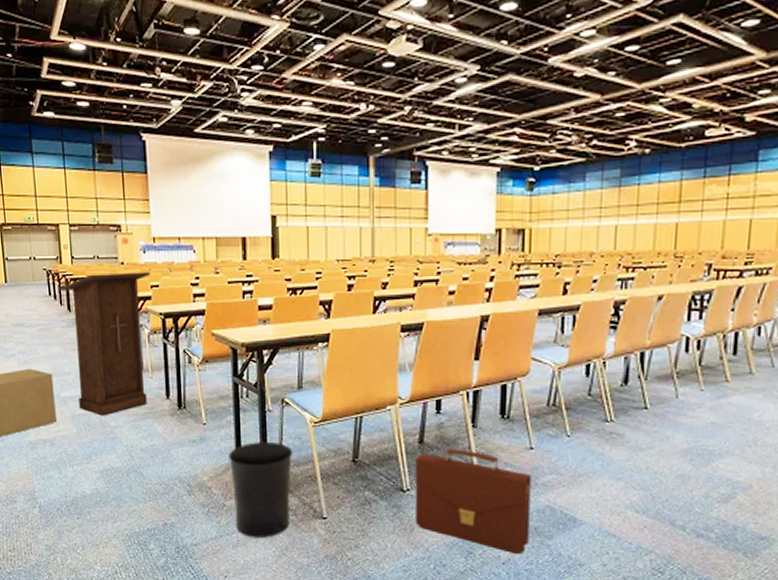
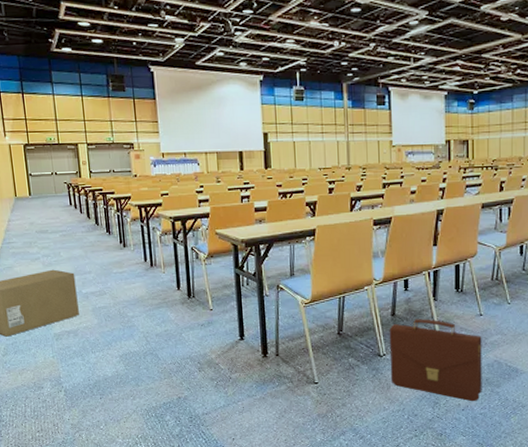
lectern: present [59,272,151,416] -> none [79,183,161,308]
waste bin: present [228,441,294,538] -> none [233,321,288,403]

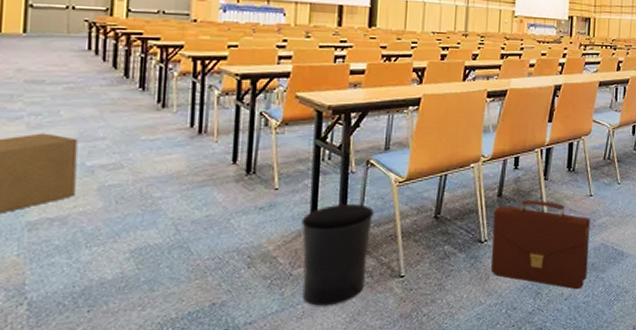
waste bin: none [233,321,288,403] -> present [301,203,375,306]

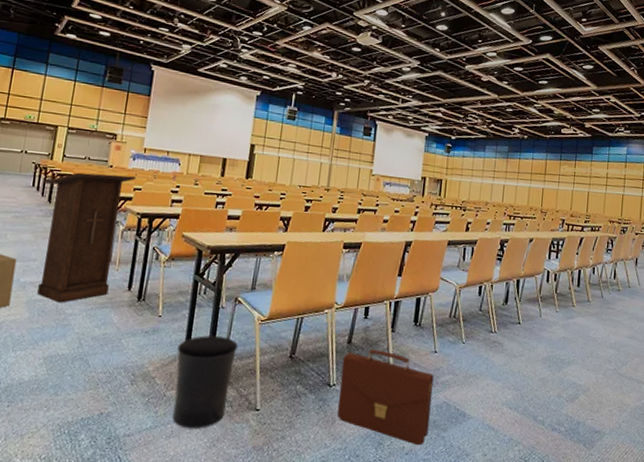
lectern: none [104,30,230,186] -> present [37,172,136,303]

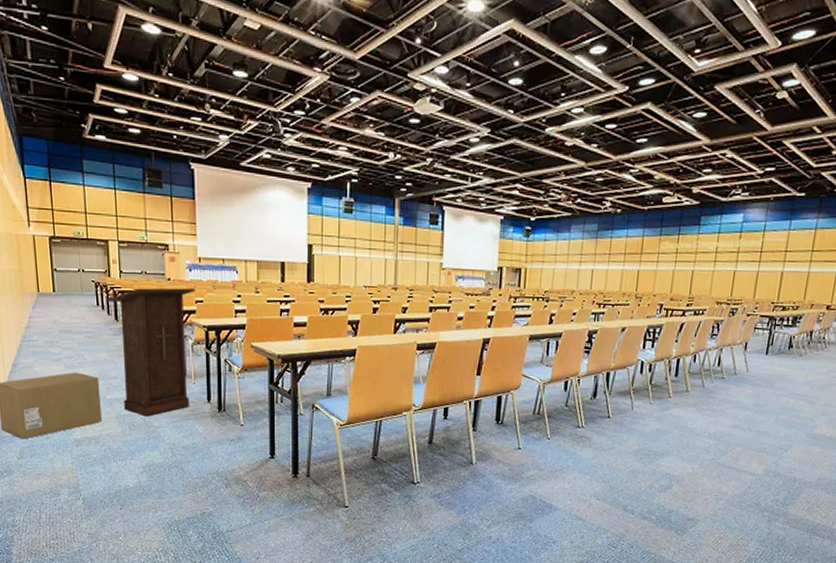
waste bin: present [172,335,239,428] -> none [263,441,321,524]
briefcase: present [336,349,434,446] -> none [423,448,519,535]

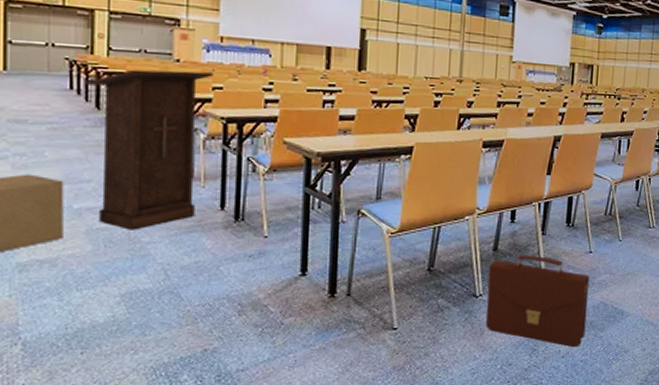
briefcase: none [423,448,519,535] -> present [485,255,590,348]

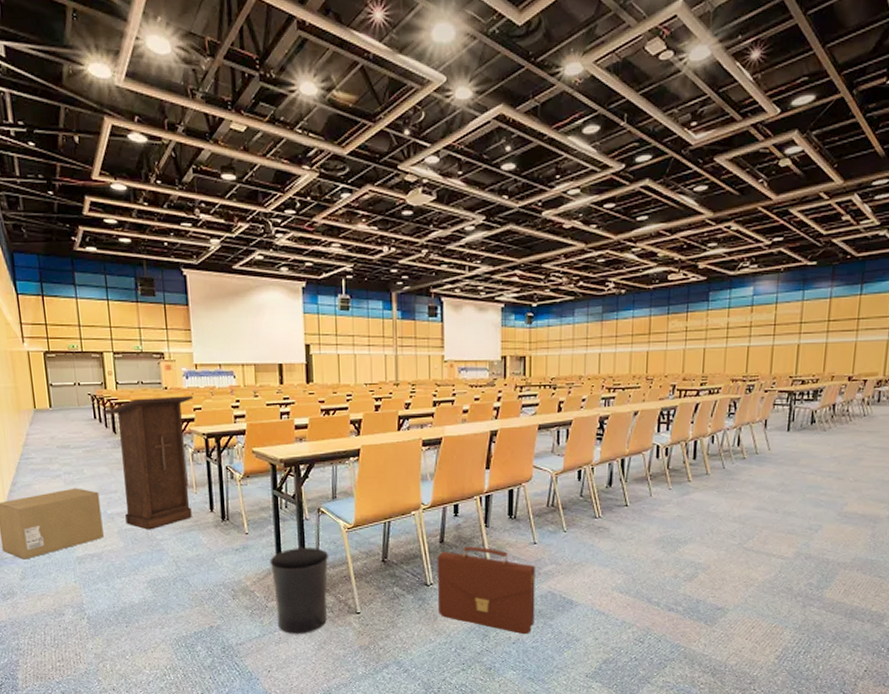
waste bin: none [292,253,367,355] -> present [270,547,329,634]

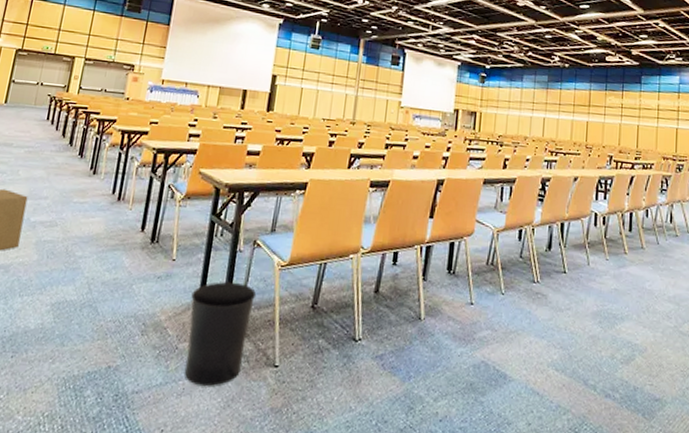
lectern: present [104,396,194,530] -> none [47,105,153,245]
briefcase: present [437,546,535,635] -> none [362,300,470,412]

